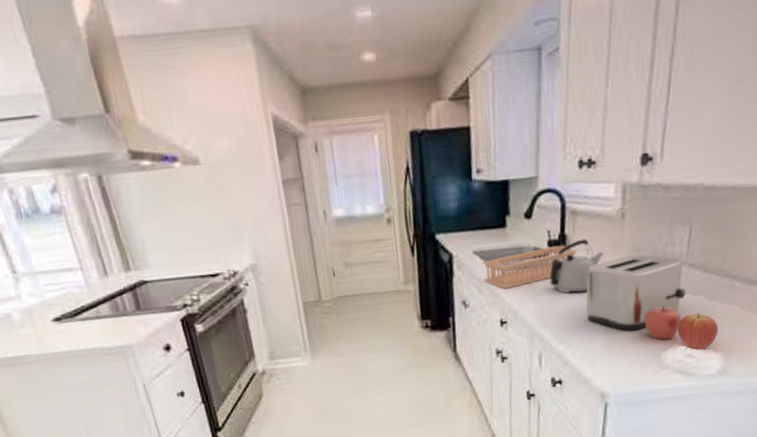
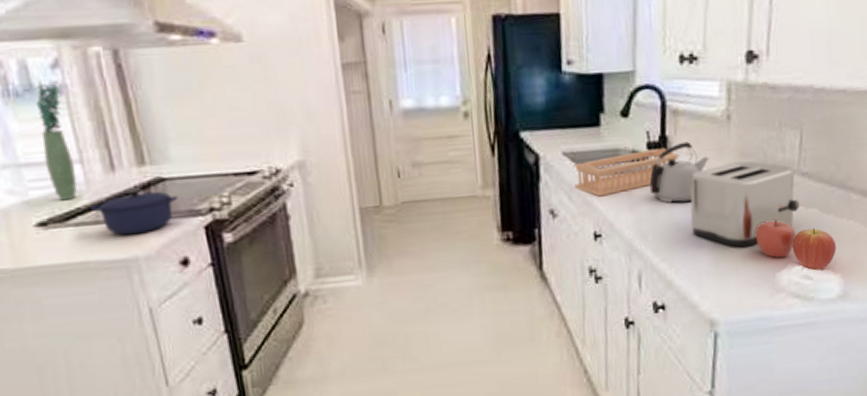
vase: none [40,202,81,301] -> present [33,79,77,201]
cooking pot: none [91,289,158,327] -> present [89,188,178,236]

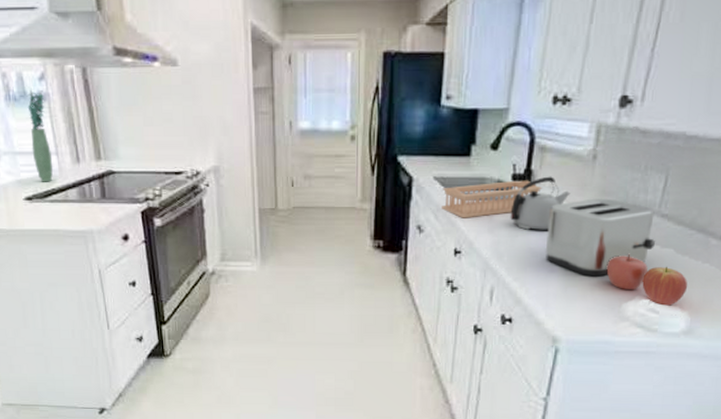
cooking pot: present [89,188,178,236] -> none [61,177,123,213]

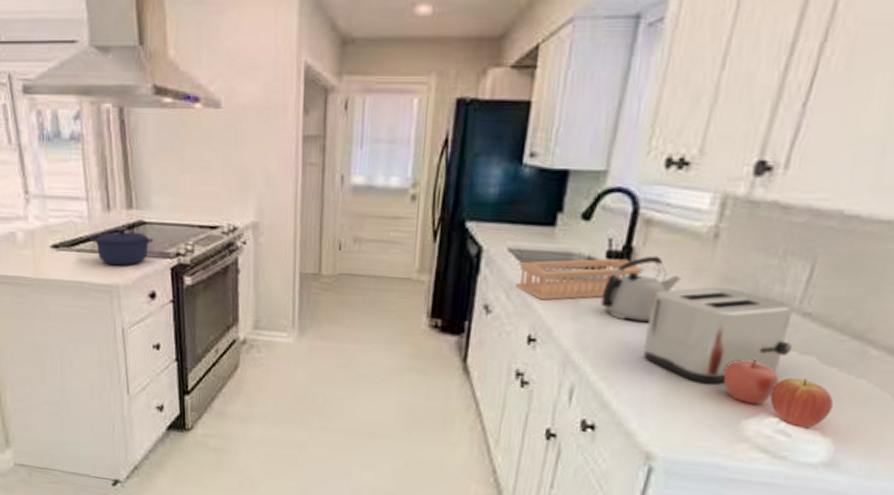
vase: present [26,88,53,182] -> none [60,127,83,230]
cooking pot: none [61,177,123,213] -> present [89,227,154,266]

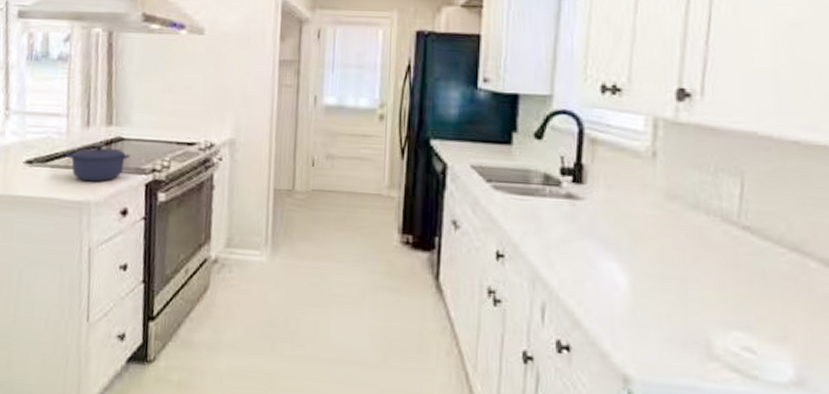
dish rack: present [514,258,646,301] -> none [479,174,597,216]
kettle: present [600,255,681,322] -> none [561,172,630,236]
toaster: present [643,286,794,384] -> none [605,201,739,299]
fruit: present [722,358,780,404] -> none [682,271,736,319]
fruit: present [770,378,834,429] -> none [729,291,789,345]

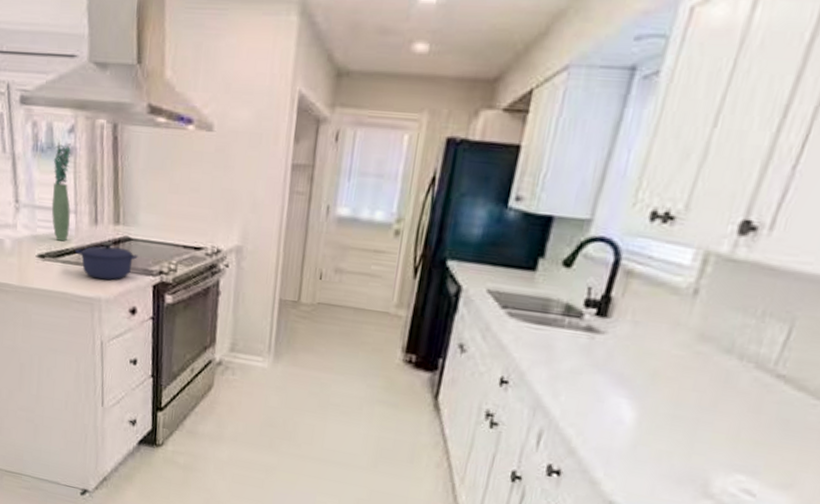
vase: none [42,49,67,146] -> present [51,140,72,242]

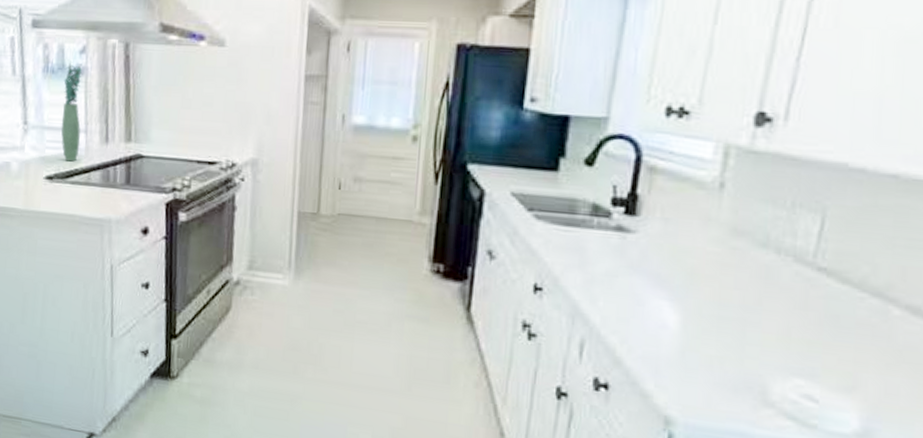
cooking pot: present [75,241,138,281] -> none [84,160,150,200]

